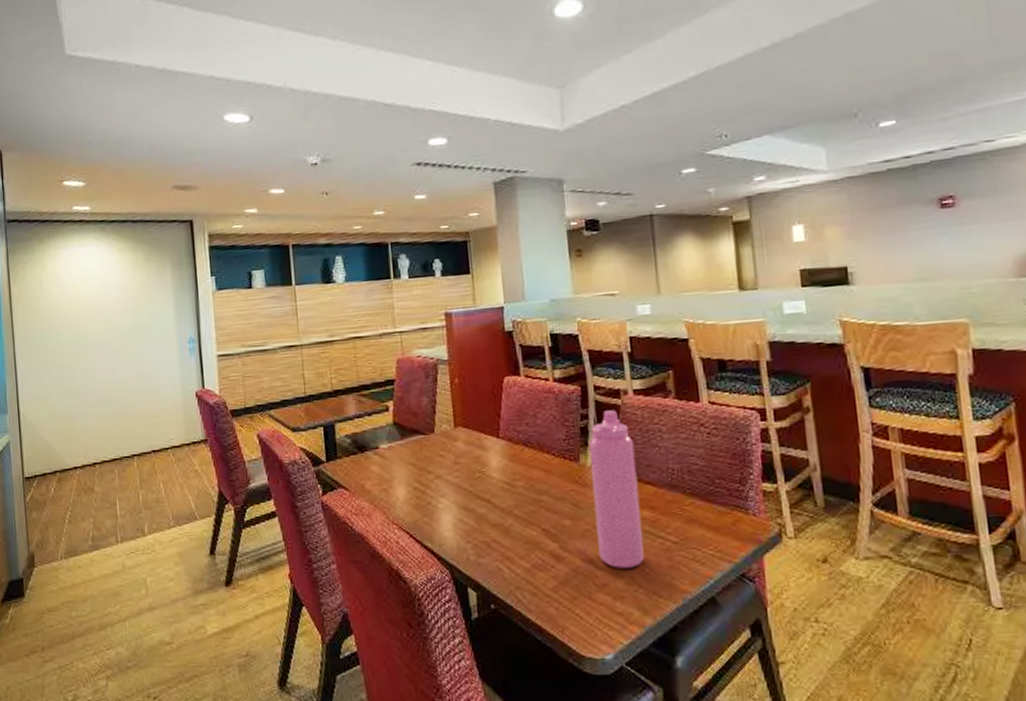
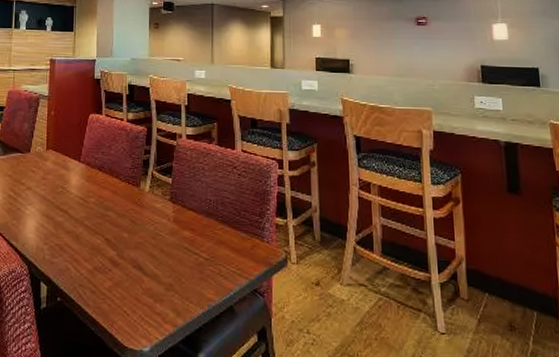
water bottle: present [588,410,644,568] -> none [147,149,183,277]

